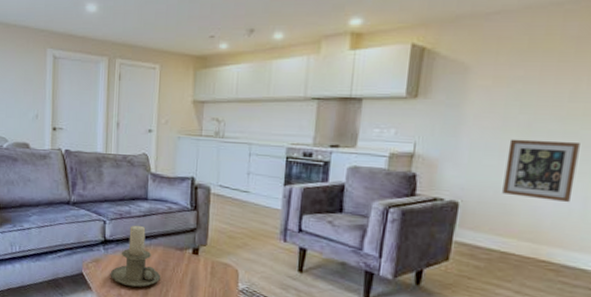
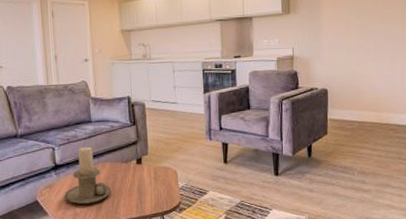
wall art: present [502,139,580,203] -> none [352,36,395,80]

